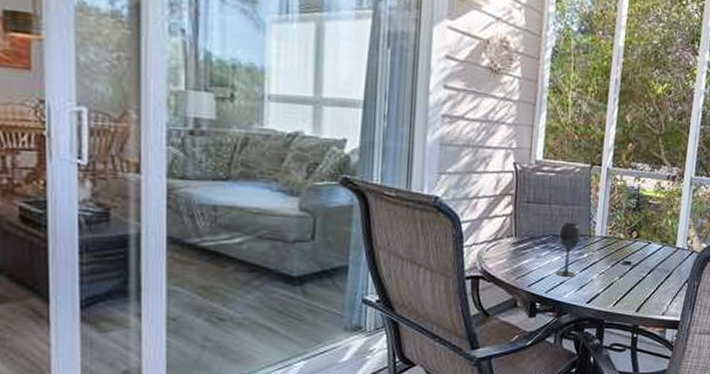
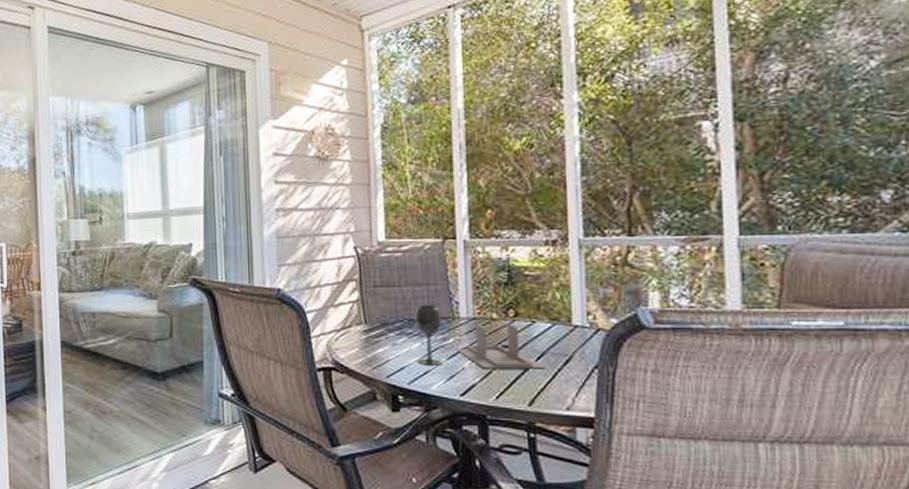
napkin holder: none [589,243,652,282] -> present [457,324,545,369]

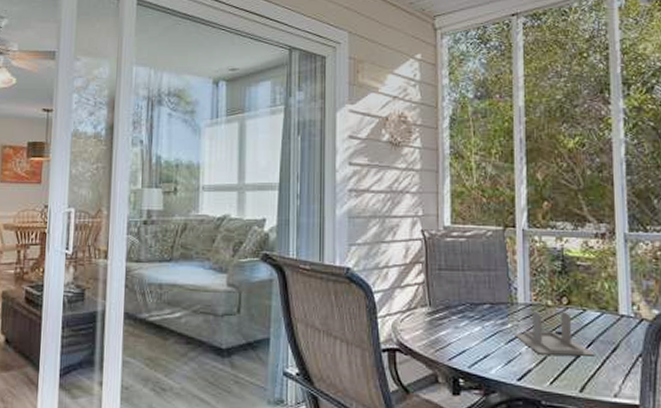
wine glass: present [414,305,442,365] -> none [476,290,502,350]

